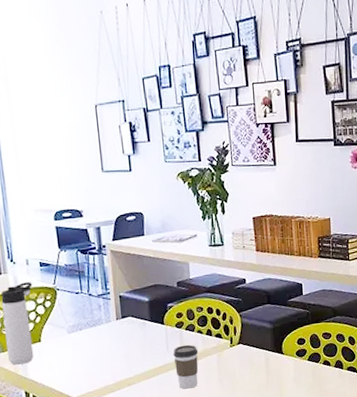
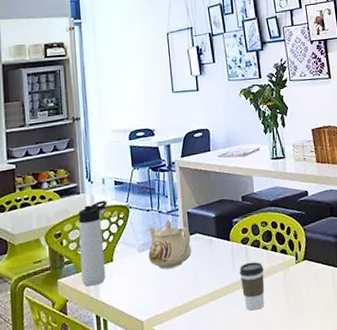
teapot: none [77,303,124,350] -> present [148,220,192,269]

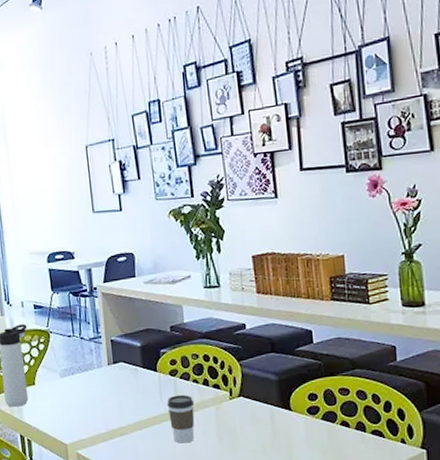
teapot: present [148,220,192,269] -> none [70,347,116,396]

